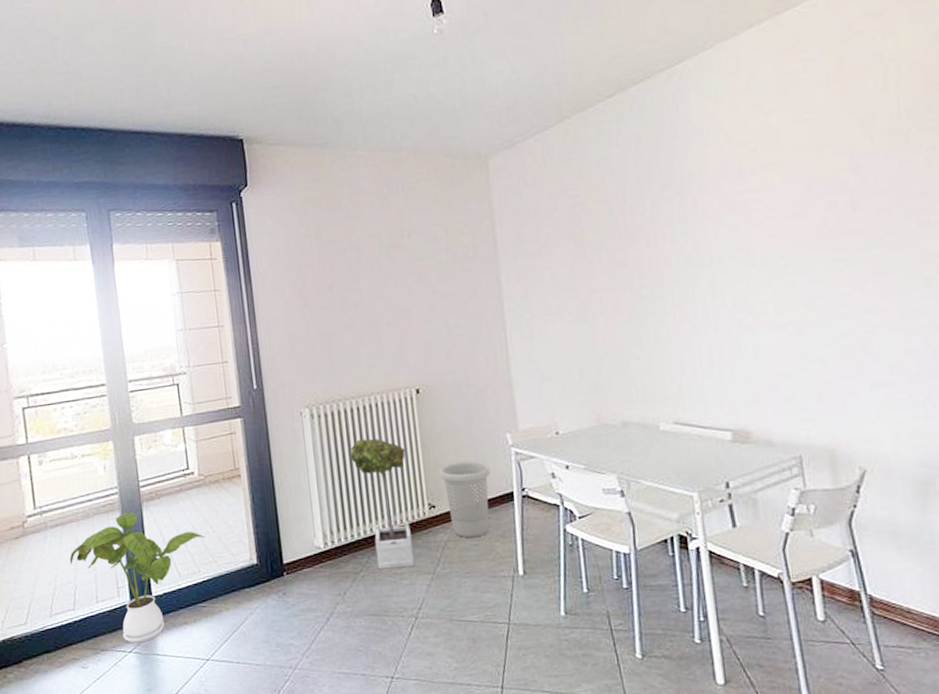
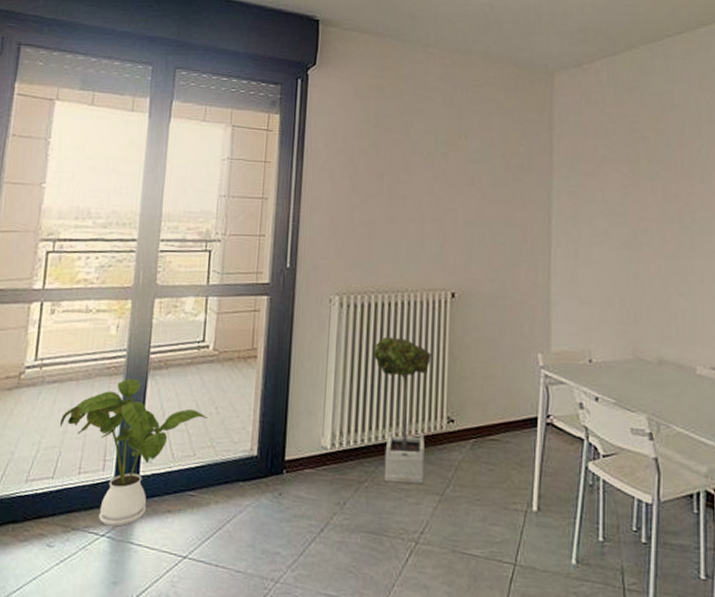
trash bin: present [439,461,490,538] -> none [463,376,516,462]

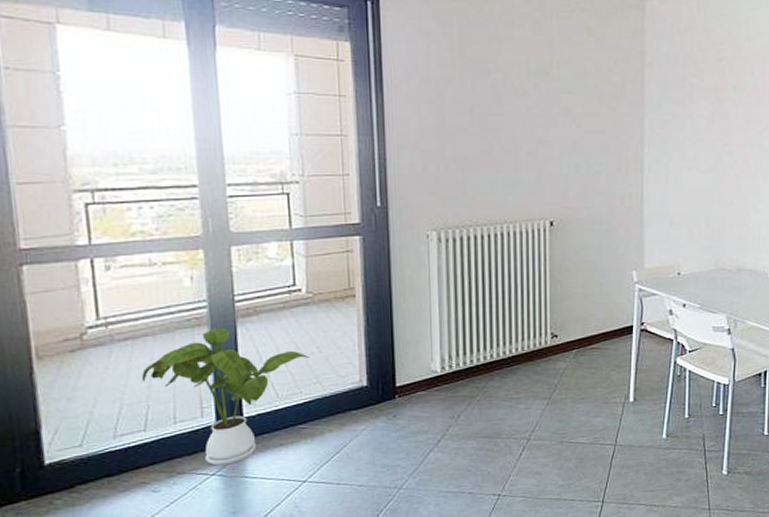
potted tree: present [373,337,432,484] -> none [476,266,534,394]

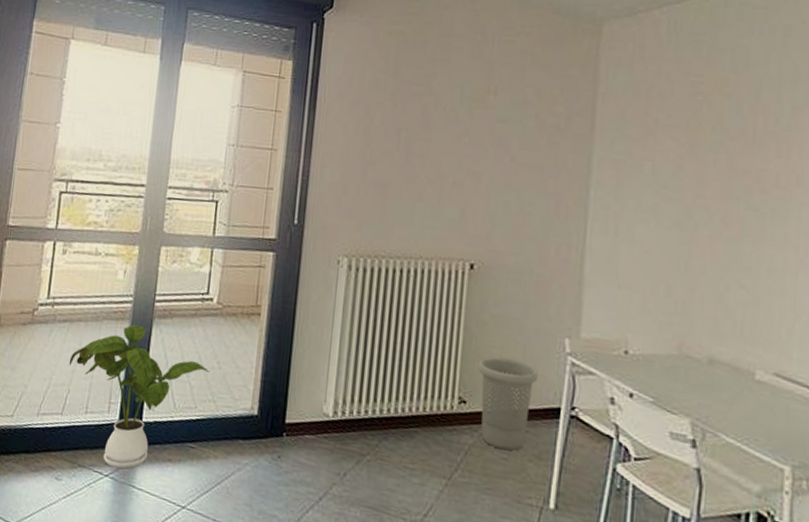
trash bin: none [565,295,613,367] -> present [478,357,538,451]

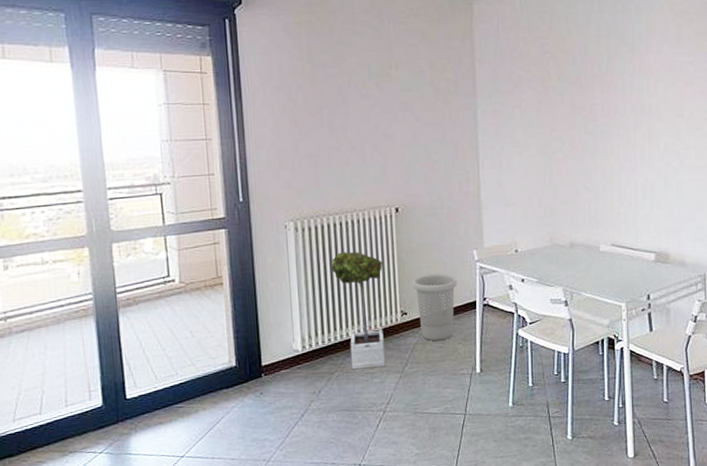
house plant: present [68,325,210,469] -> none [36,317,185,444]
potted tree: none [382,305,446,464] -> present [331,252,385,370]

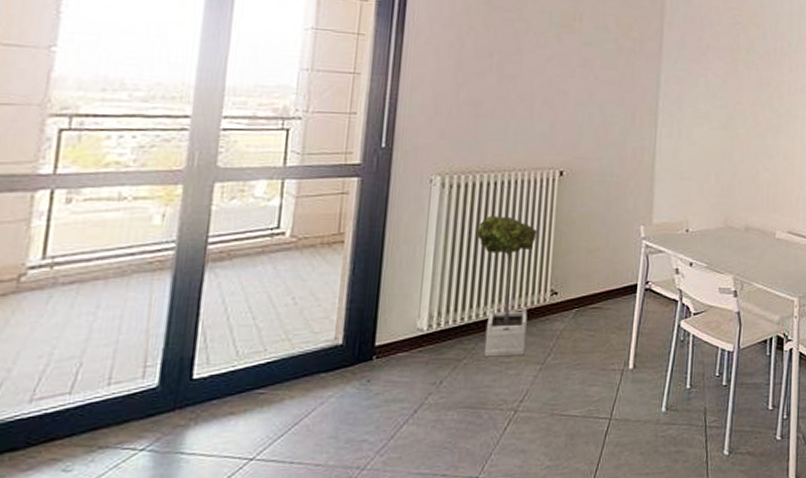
trash bin: present [412,274,457,342] -> none [568,250,619,329]

